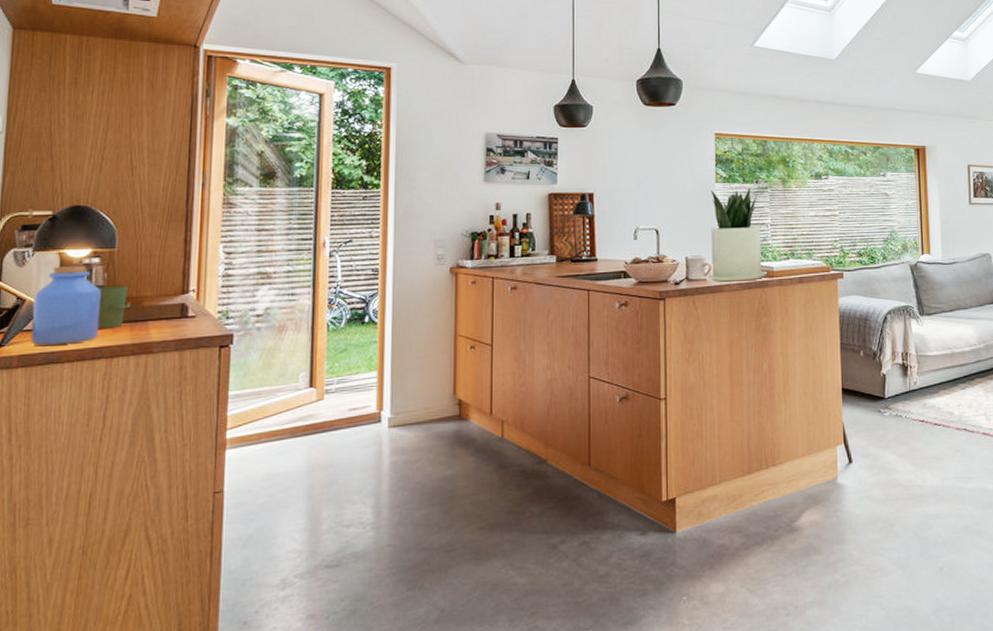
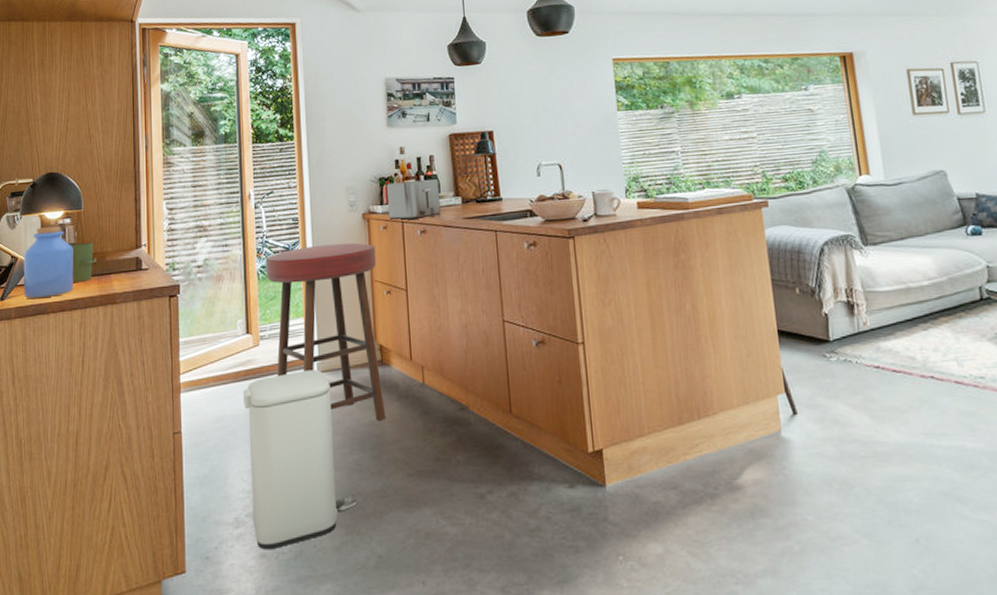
pedal bin: none [301,424,423,611] -> present [243,370,359,550]
bar stool: none [337,296,462,475] -> present [265,242,386,420]
toaster: none [478,236,534,277] -> present [386,179,441,221]
planter: present [707,188,767,282] -> none [613,114,681,217]

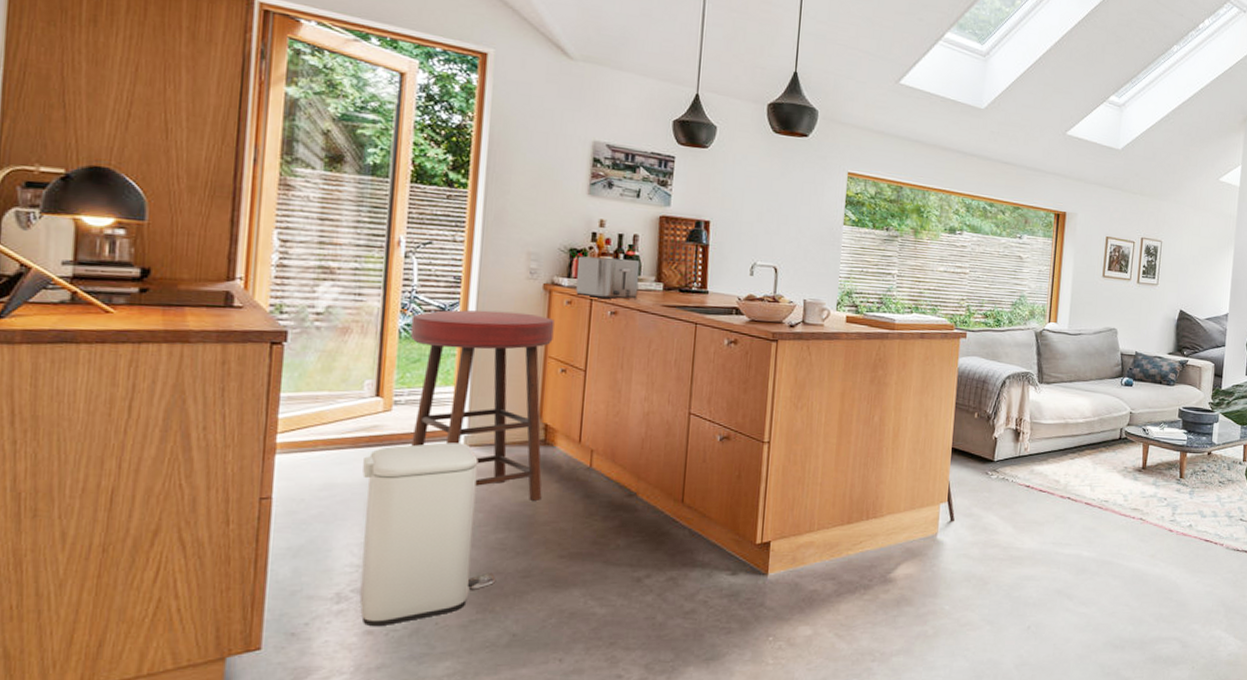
jar: present [23,225,74,298] -> none [37,234,127,323]
cup: present [71,242,97,284] -> none [121,262,164,311]

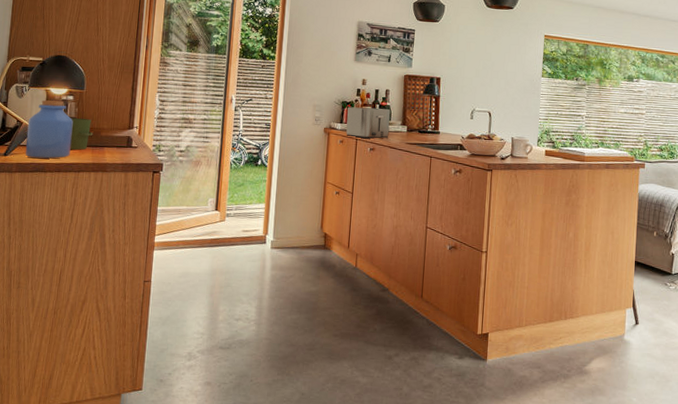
jar: none [37,234,127,323] -> present [25,100,73,159]
cup: none [121,262,164,311] -> present [69,118,93,151]
pedal bin: present [359,442,496,627] -> none [203,245,291,380]
bar stool: present [410,310,555,501] -> none [237,148,332,291]

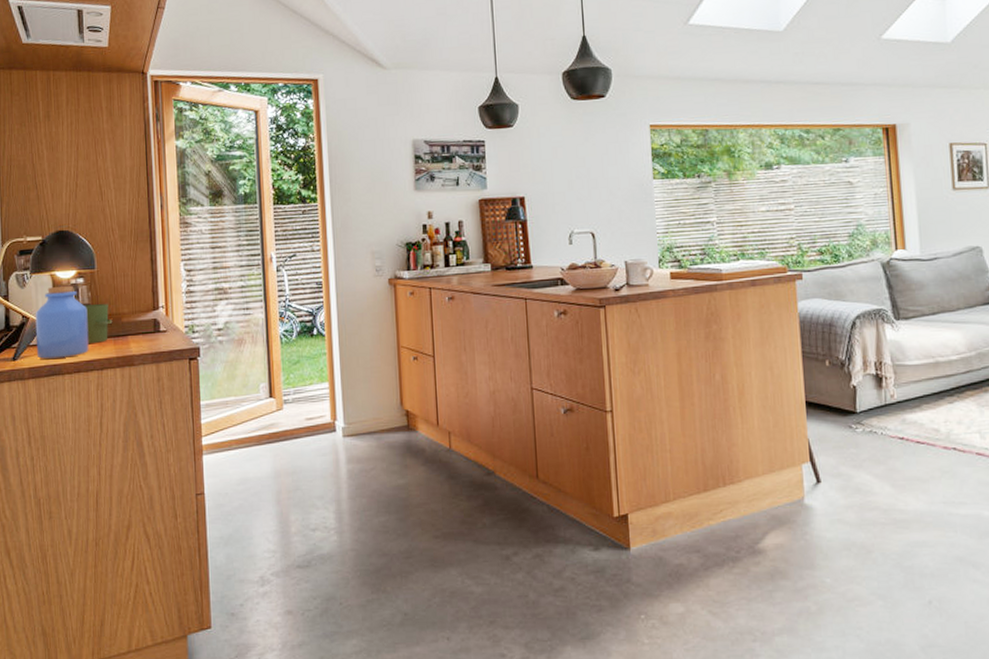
toaster: present [346,107,391,139] -> none [413,245,470,287]

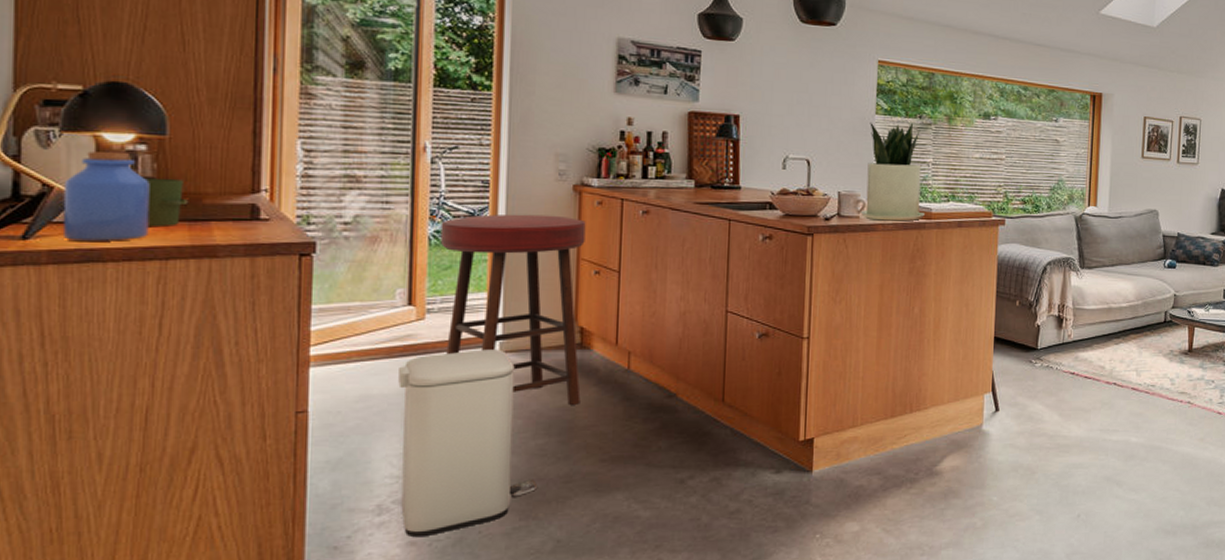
pedal bin: none [267,434,384,607] -> present [398,349,538,538]
bar stool: none [288,308,412,484] -> present [440,214,586,405]
planter: none [648,183,715,287] -> present [860,121,925,222]

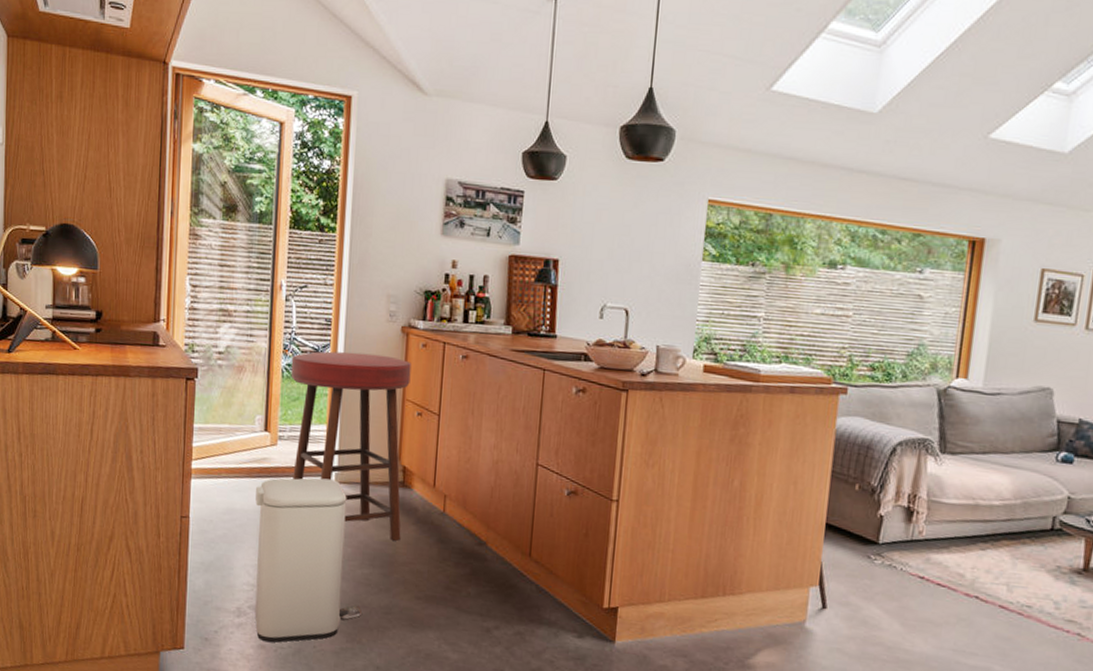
jar: present [62,151,150,241] -> none [32,282,87,358]
cup: present [146,178,189,228] -> none [84,306,112,349]
planter: present [860,121,925,222] -> none [679,269,752,383]

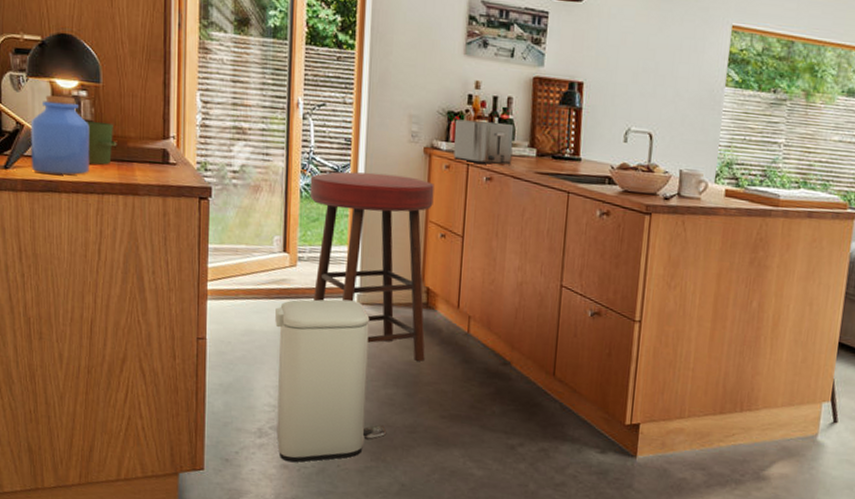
jar: none [32,282,87,358] -> present [30,95,90,175]
cup: none [84,306,112,349] -> present [87,121,117,166]
toaster: none [430,298,490,343] -> present [453,119,515,165]

